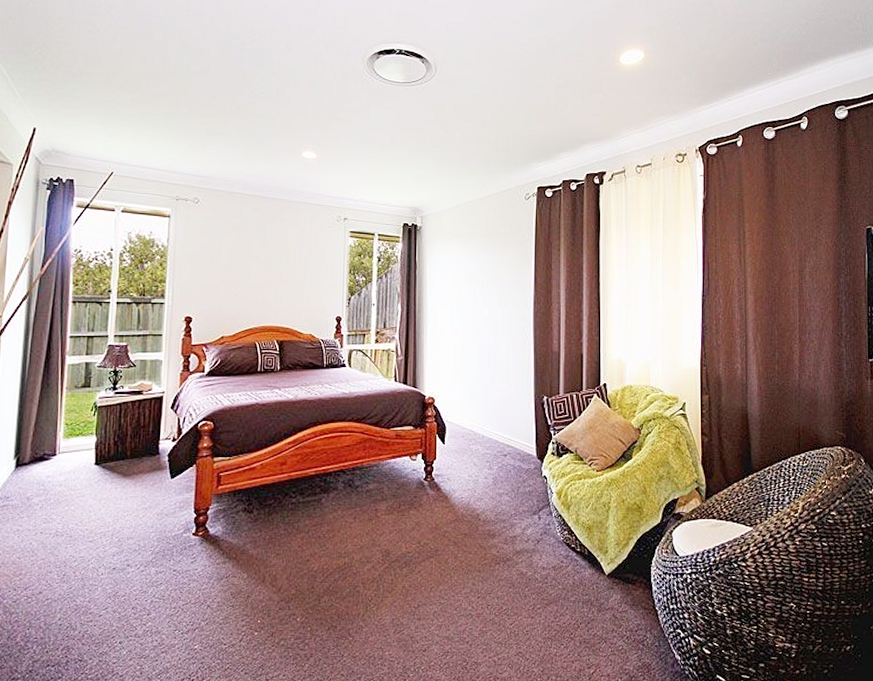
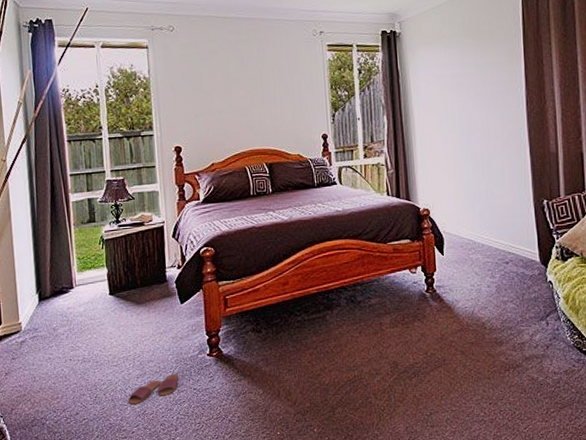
slippers: none [100,553,158,585] -> present [128,374,178,405]

